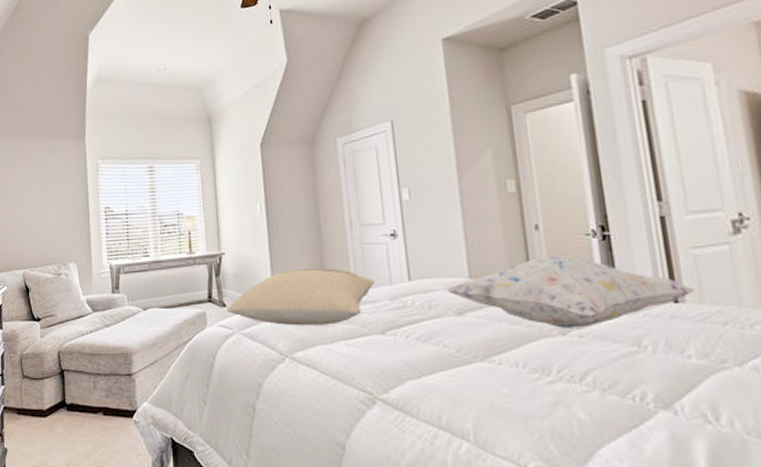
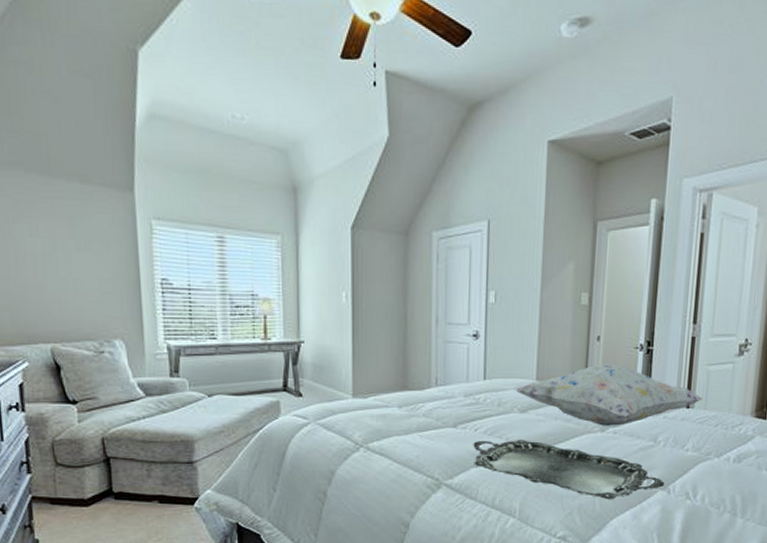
pillow: present [227,268,375,326] -> none [304,363,453,418]
serving tray: none [406,347,667,422] -> present [473,440,665,500]

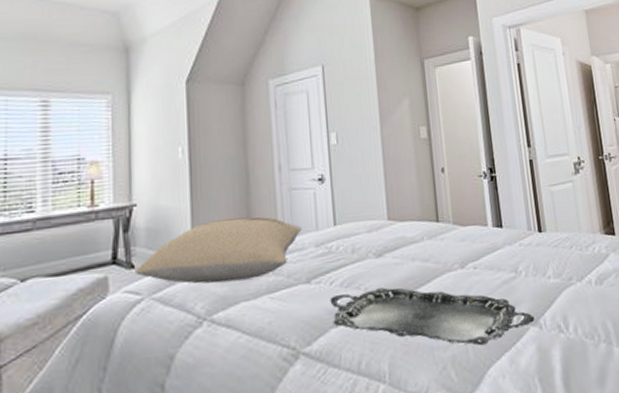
pillow: none [304,363,453,418] -> present [136,216,302,284]
decorative pillow: present [515,362,704,426] -> none [368,193,553,262]

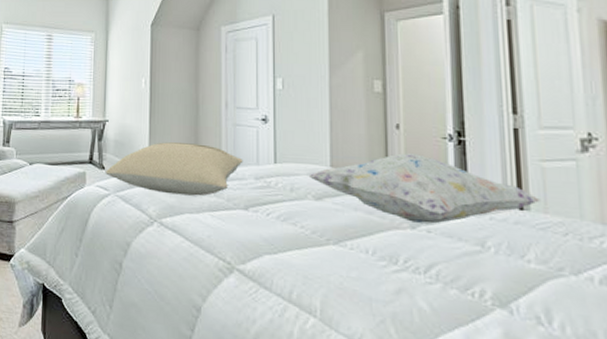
serving tray: present [330,287,535,346] -> none [265,226,504,312]
decorative pillow: none [368,193,553,262] -> present [308,152,541,224]

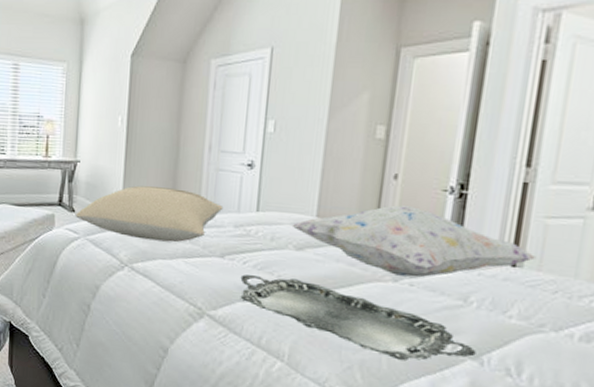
serving tray: none [265,226,504,312] -> present [240,274,476,361]

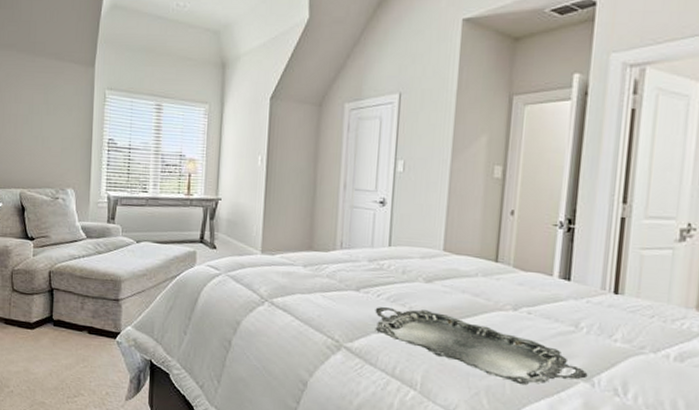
pillow: present [76,185,224,243] -> none [217,222,358,277]
decorative pillow: present [291,204,537,278] -> none [421,238,636,306]

